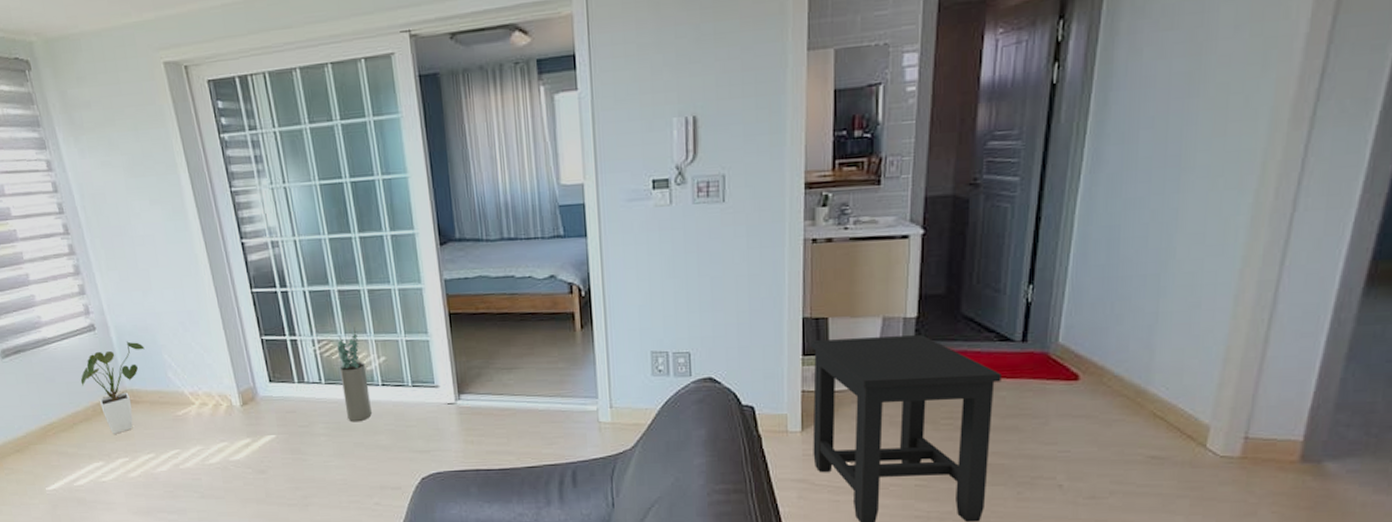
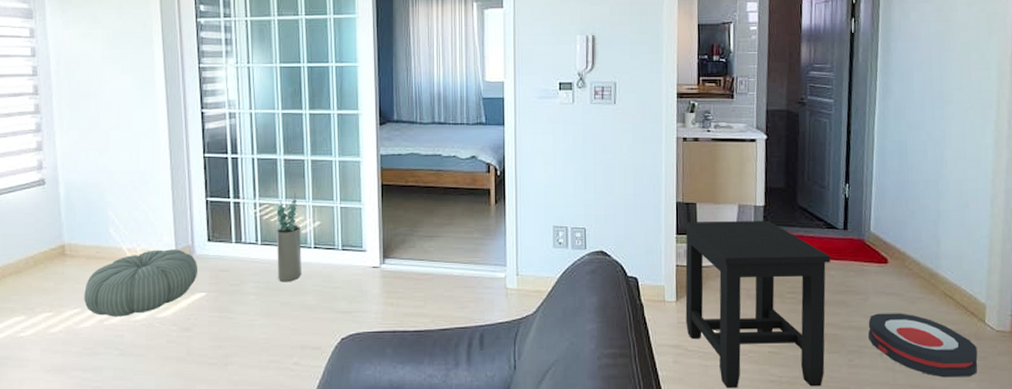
house plant: present [80,341,145,434] -> none [19,197,91,288]
pouf: none [155,391,264,461] -> present [84,249,197,317]
robot vacuum: none [1045,438,1191,511] -> present [868,313,978,378]

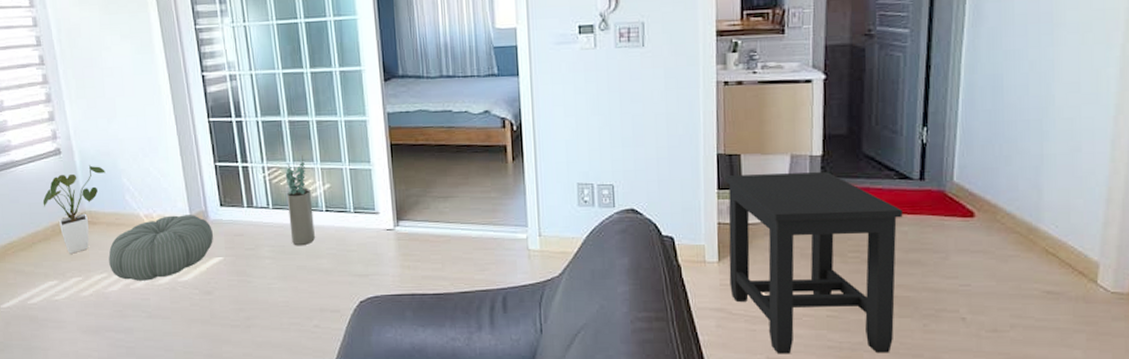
house plant: none [19,197,91,288] -> present [42,165,105,254]
robot vacuum: present [868,313,978,378] -> none [948,273,1086,345]

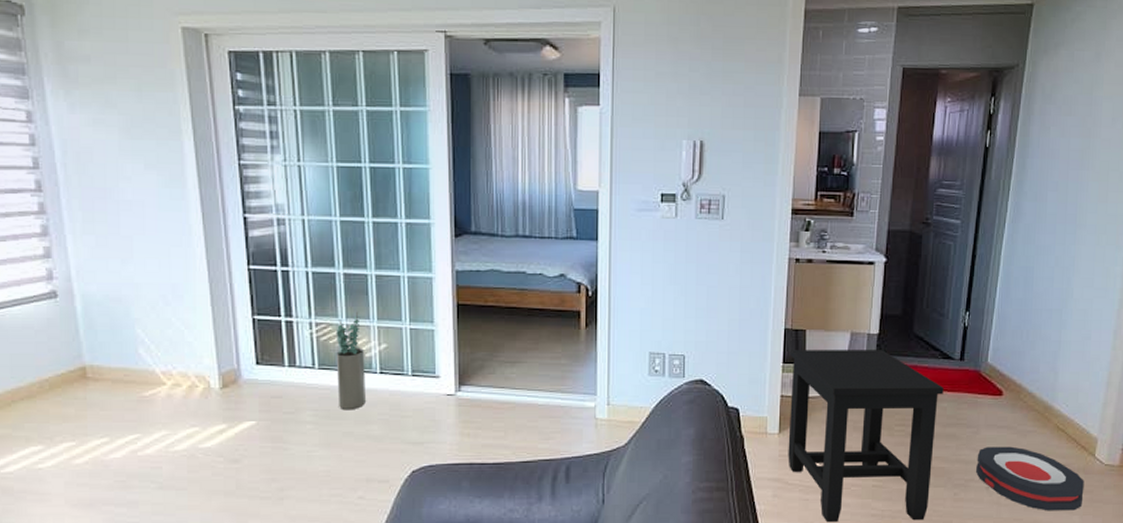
house plant: present [42,165,105,254] -> none [29,312,115,415]
pouf: present [108,215,213,281] -> none [112,373,245,447]
robot vacuum: none [948,273,1086,345] -> present [976,446,1084,511]

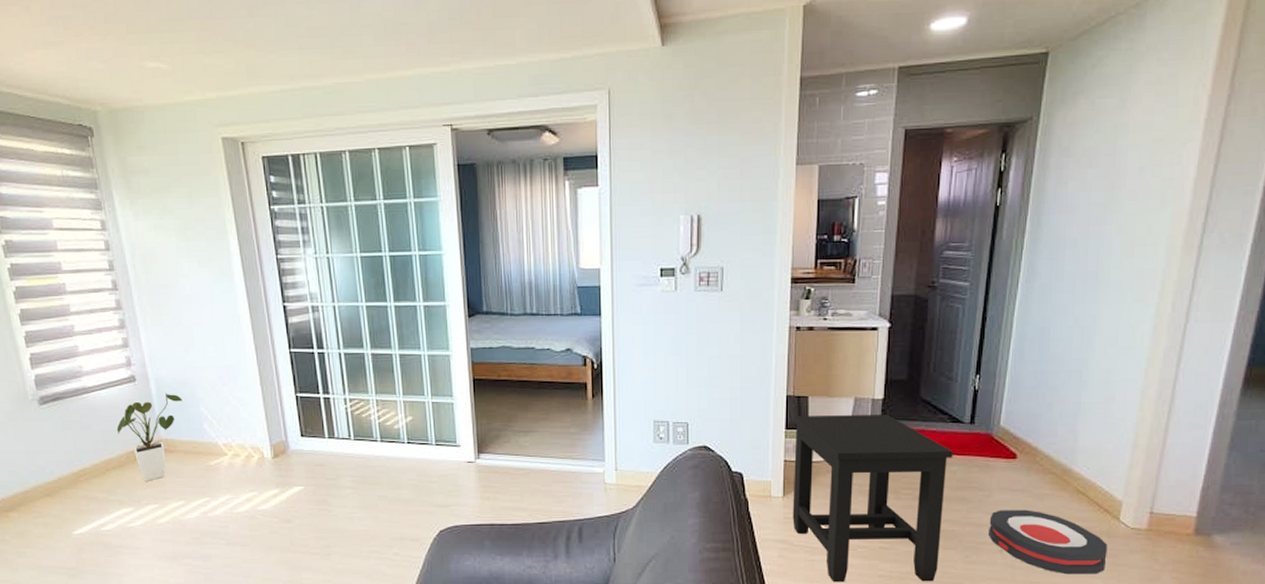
house plant: none [29,312,115,415] -> present [116,393,183,481]
vase: present [336,311,366,411] -> none [367,387,396,477]

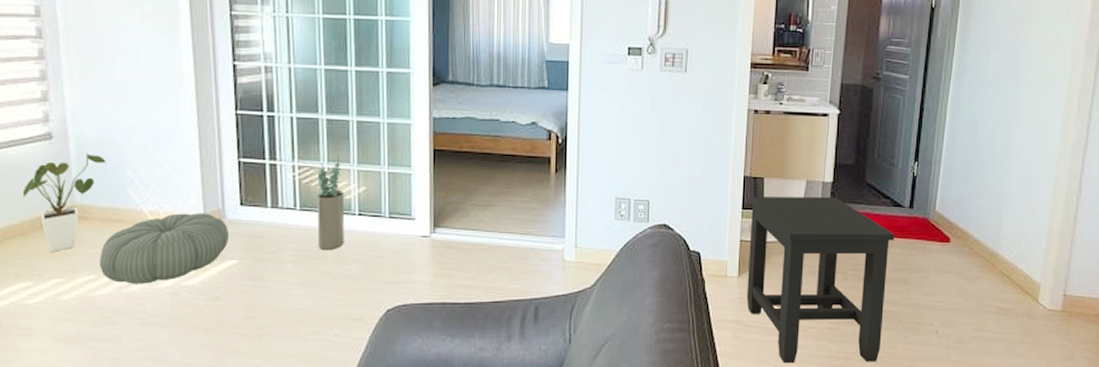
pouf: none [186,444,294,509] -> present [100,213,229,284]
vase: none [367,387,396,477] -> present [317,155,345,251]
robot vacuum: present [989,509,1108,575] -> none [926,291,1029,354]

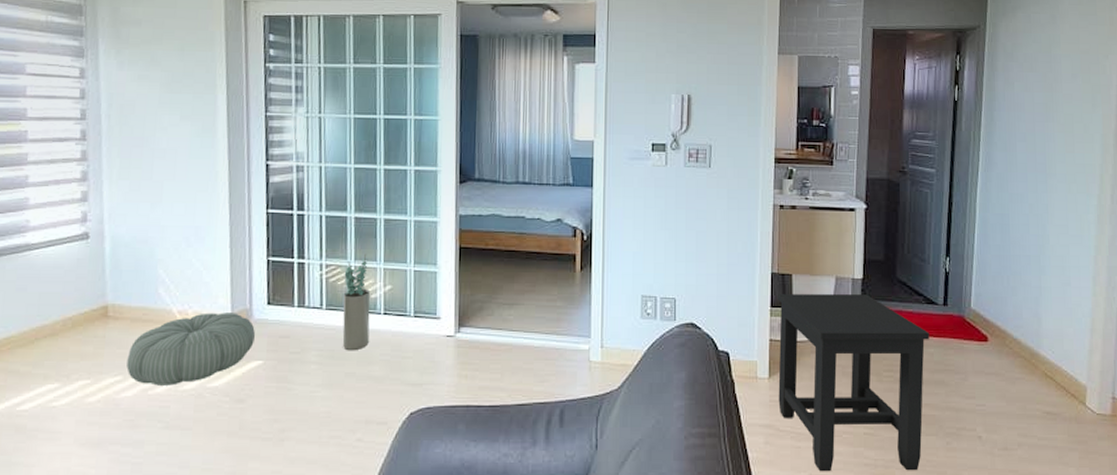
house plant: present [22,153,106,252] -> none [56,253,139,353]

